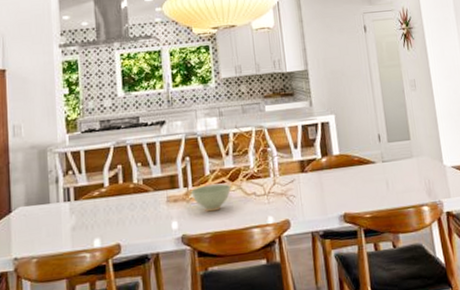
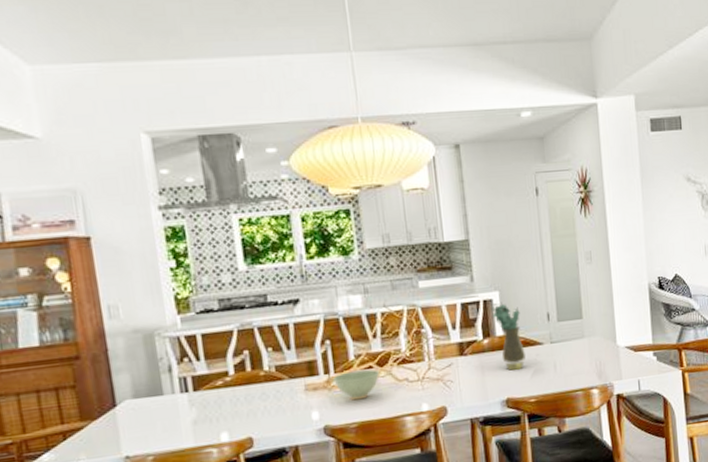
vase: none [328,125,360,187] -> present [491,302,526,371]

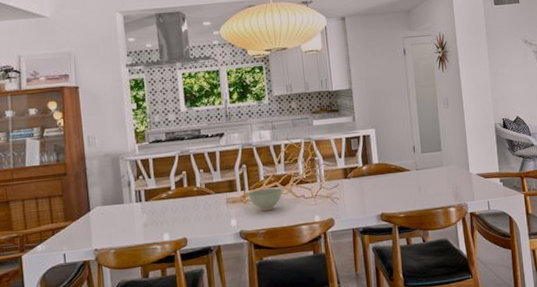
vase: present [491,302,526,371] -> none [369,137,396,191]

